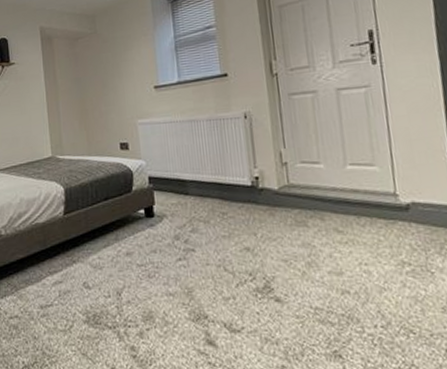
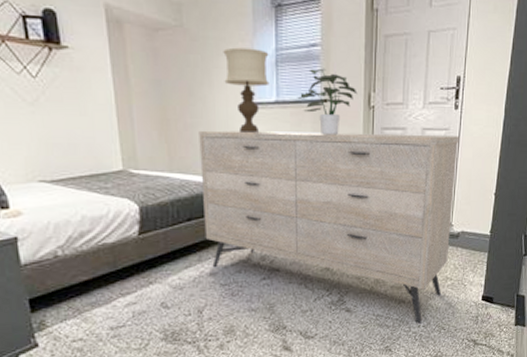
dresser: none [112,92,400,323] -> present [199,130,460,324]
table lamp: none [129,39,171,114] -> present [223,47,270,133]
potted plant: none [197,47,258,108] -> present [297,69,358,135]

